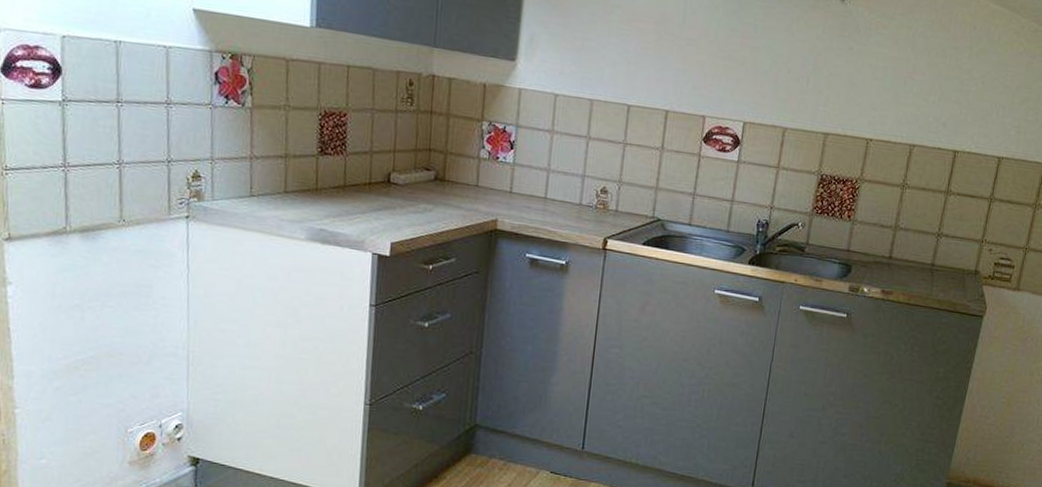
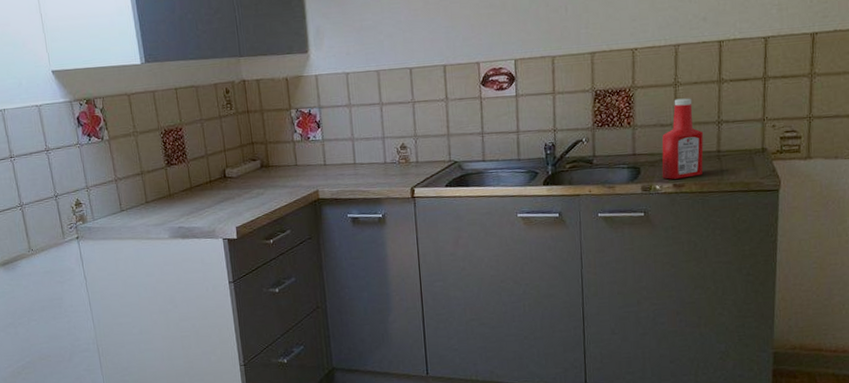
ketchup bottle: none [872,201,921,286] -> present [662,98,704,180]

